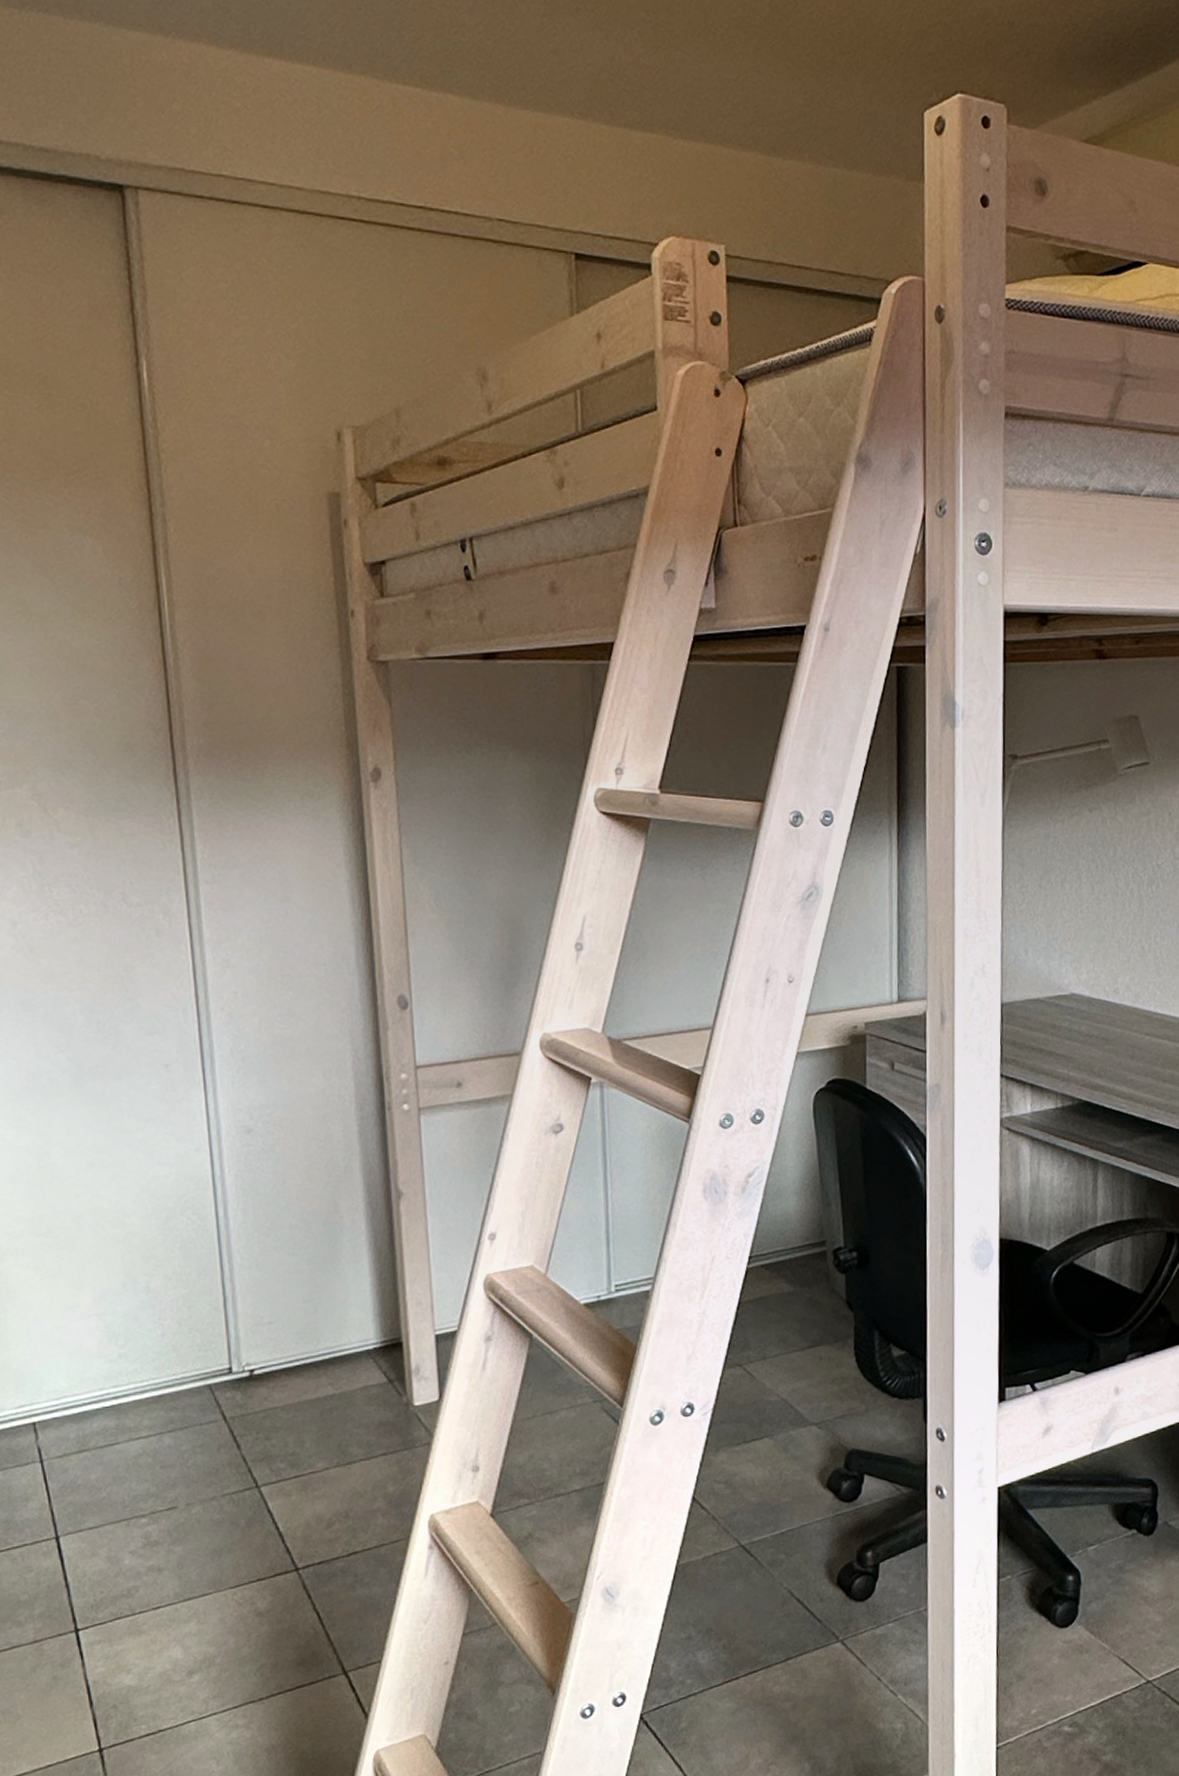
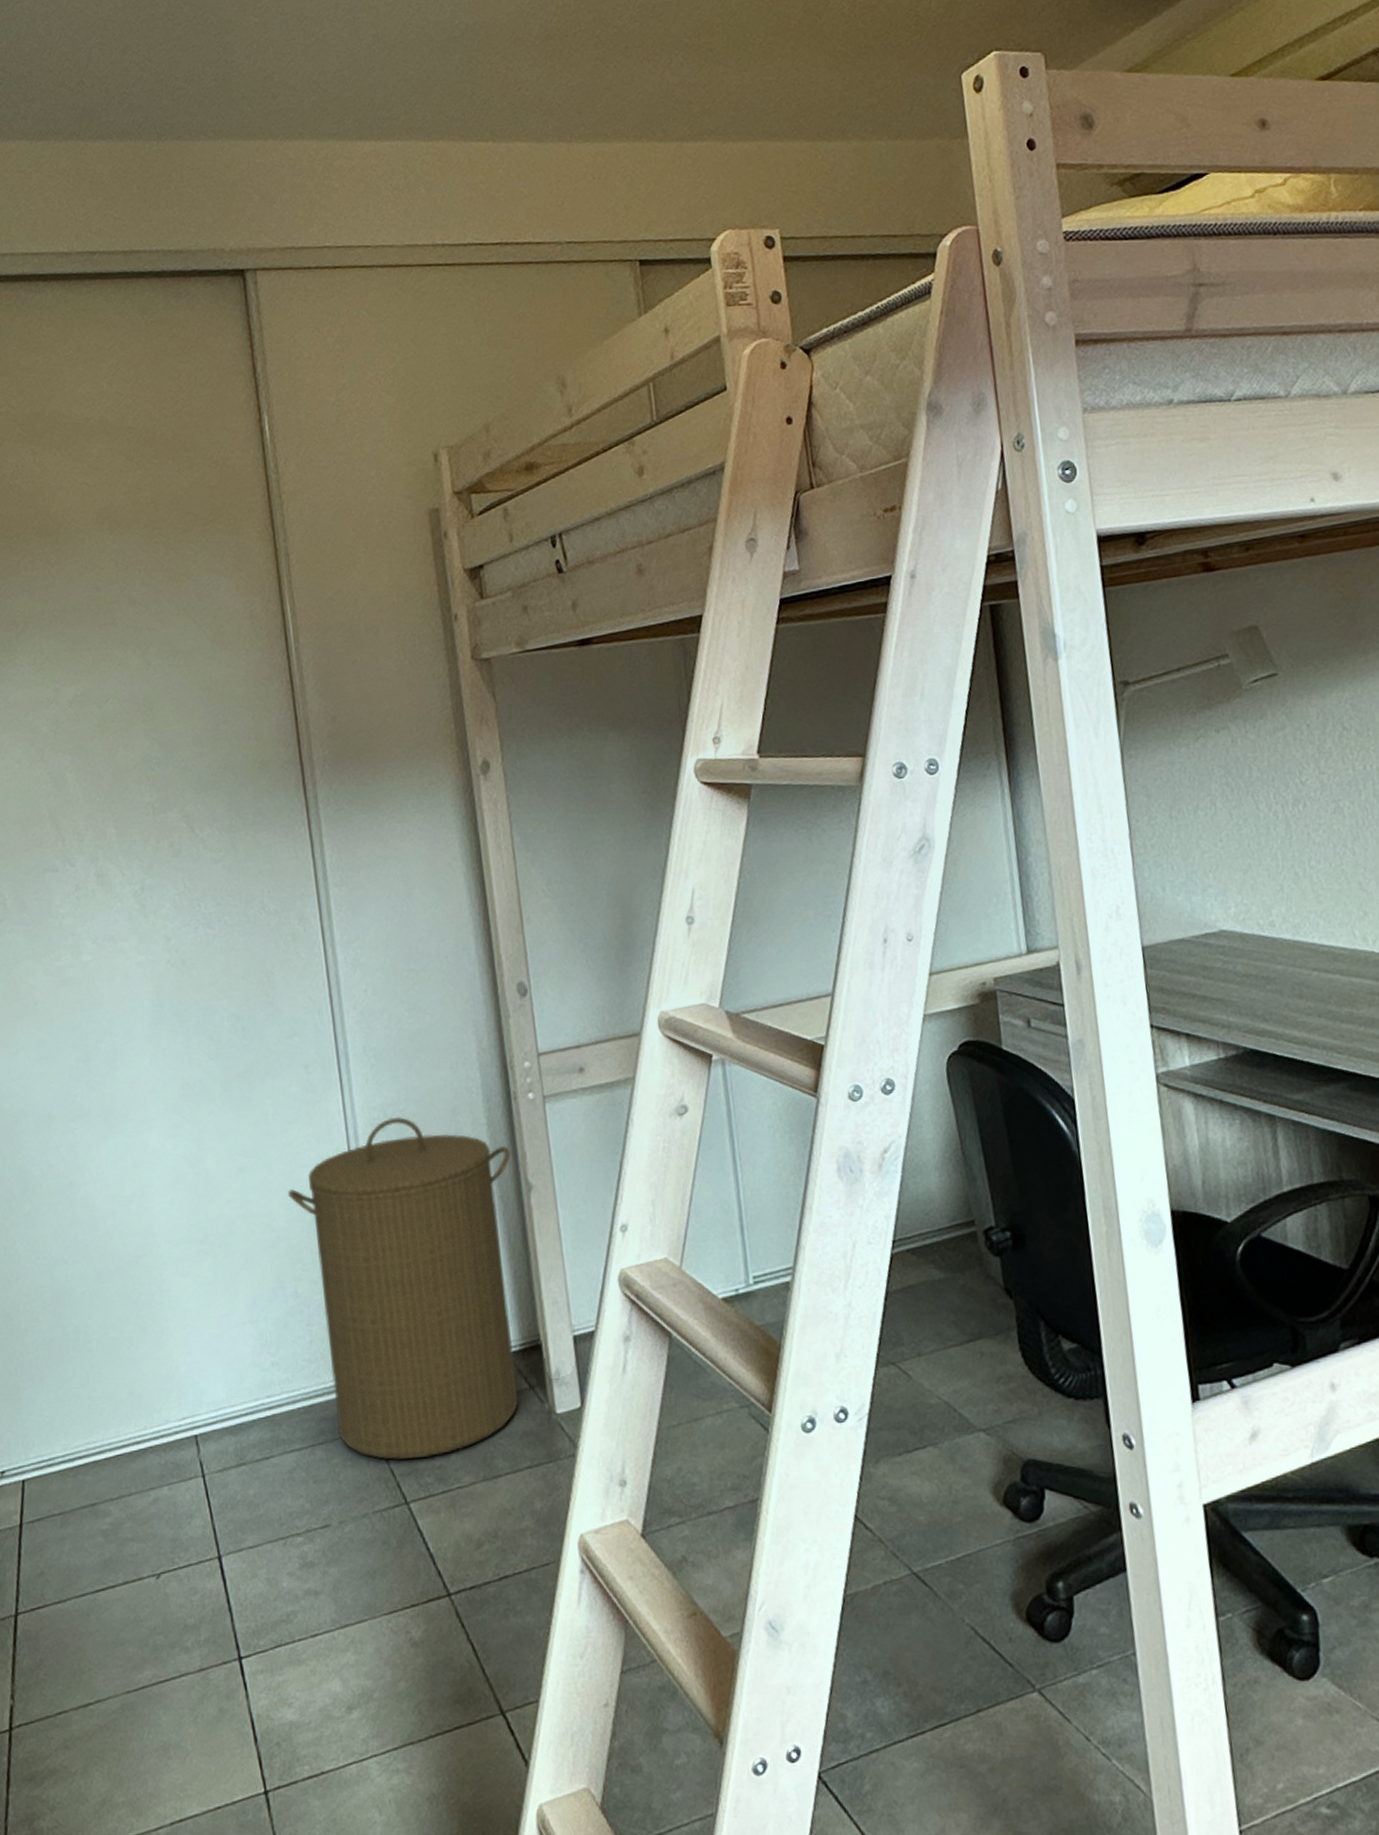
laundry hamper: none [142,1120,382,1447] -> present [288,1116,519,1460]

